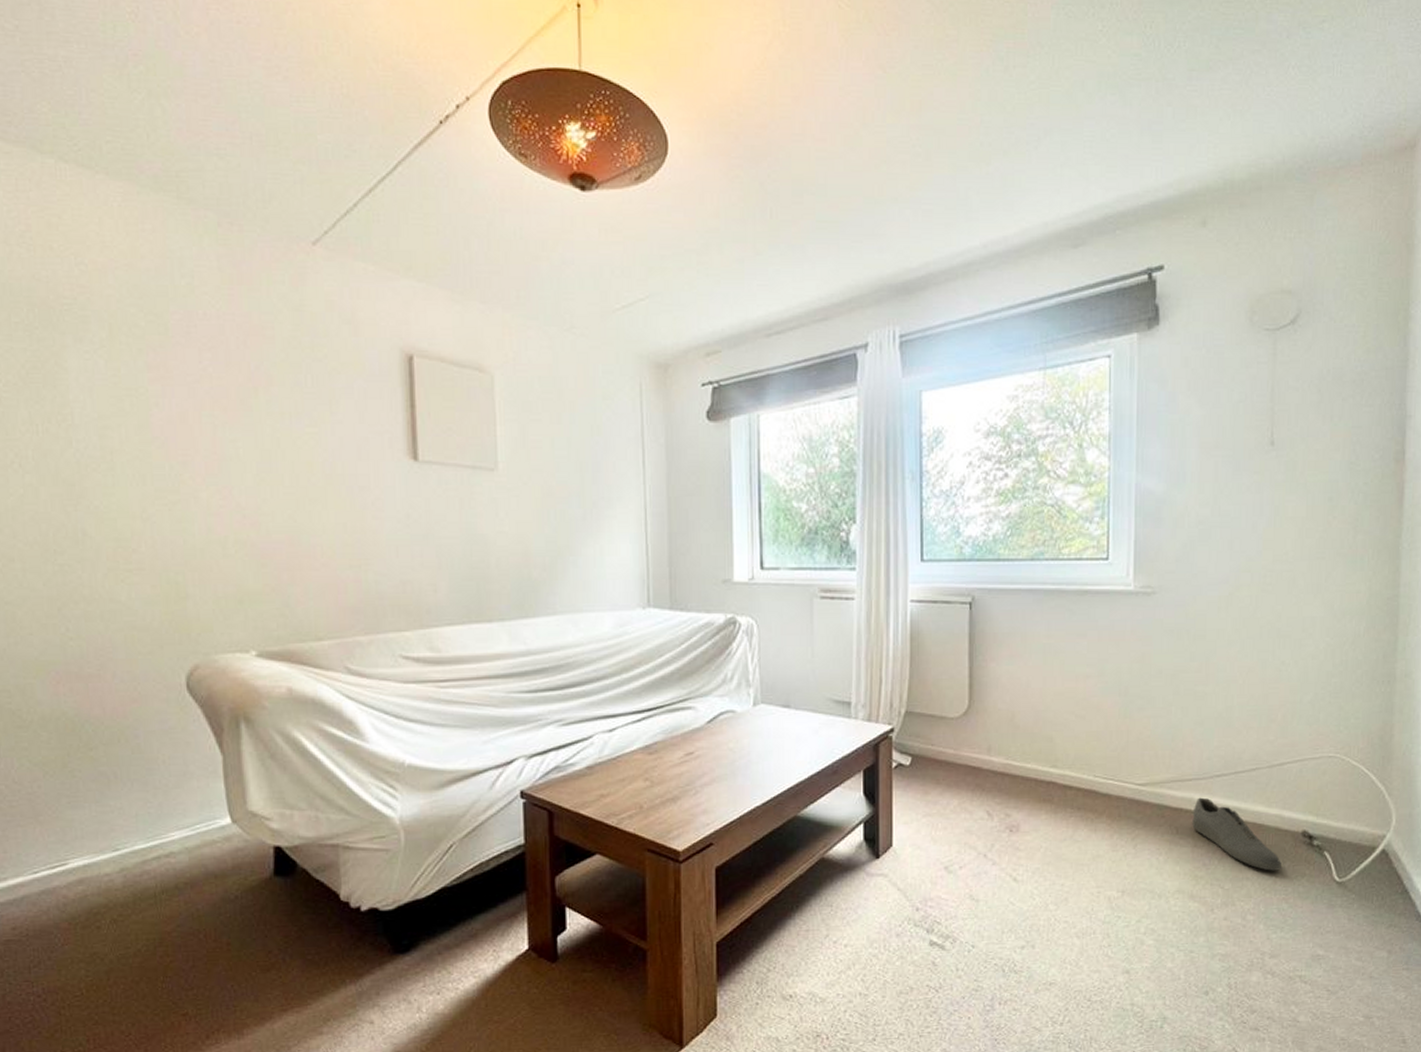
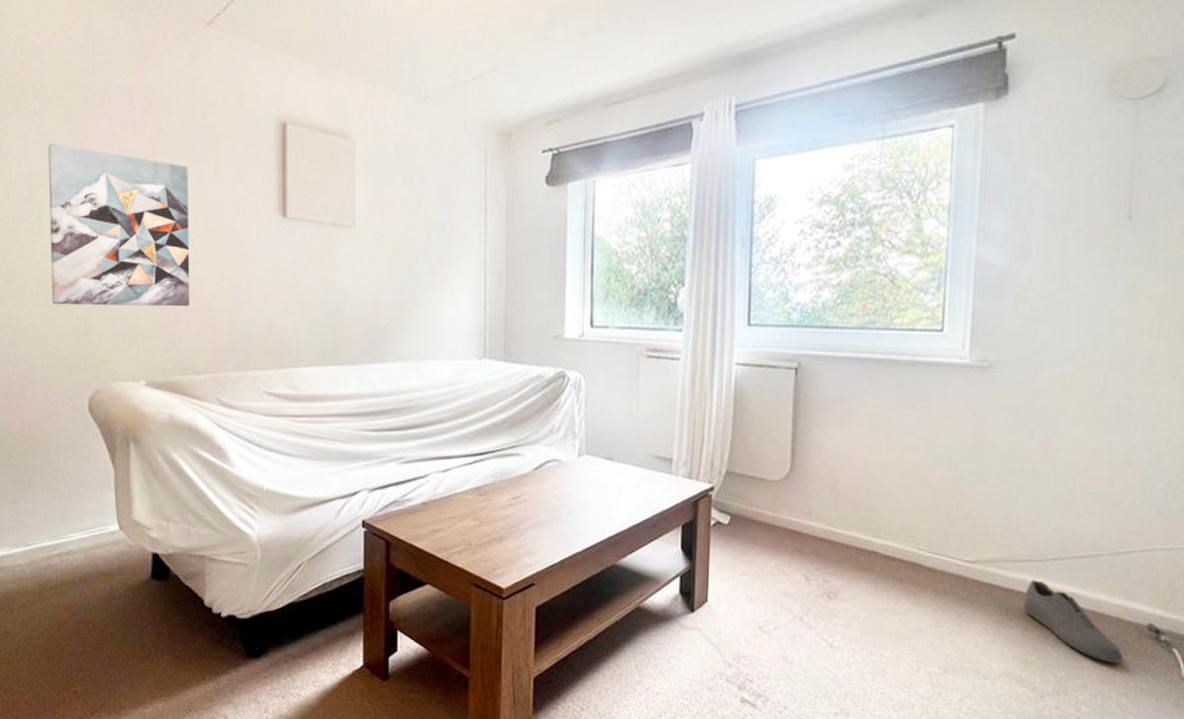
wall art: none [120,380,307,568] -> present [48,143,190,307]

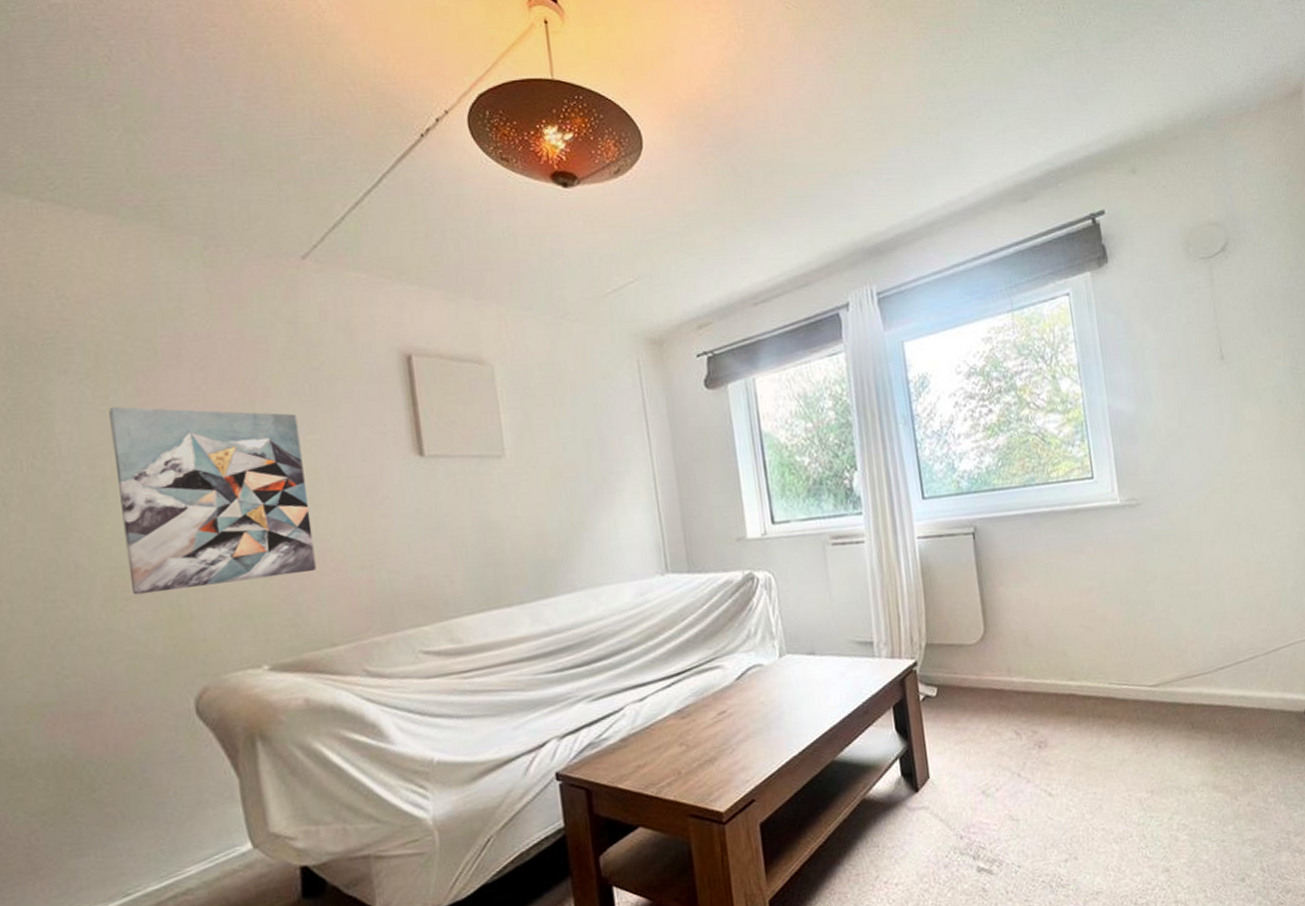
shoe: present [1023,580,1123,663] -> none [1204,690,1291,753]

